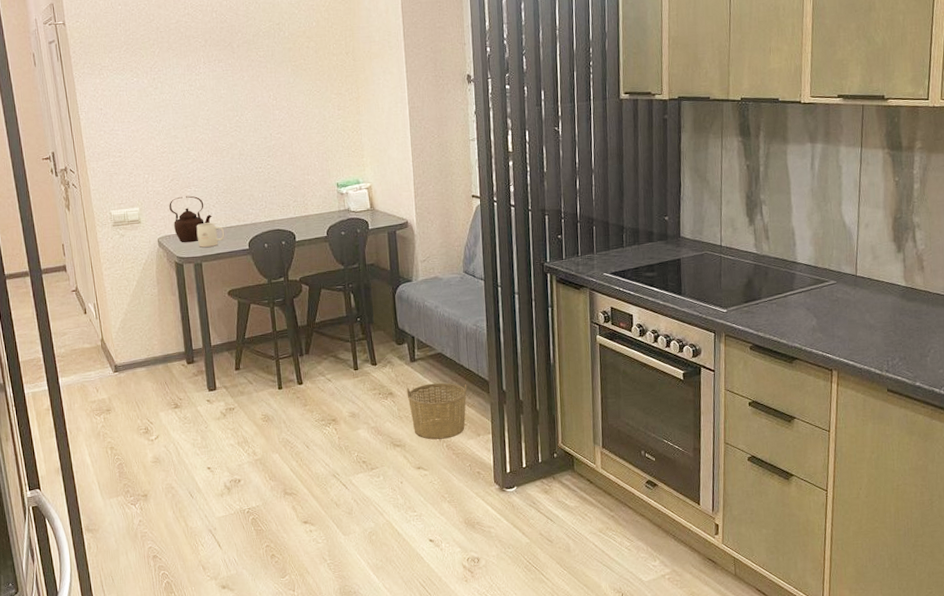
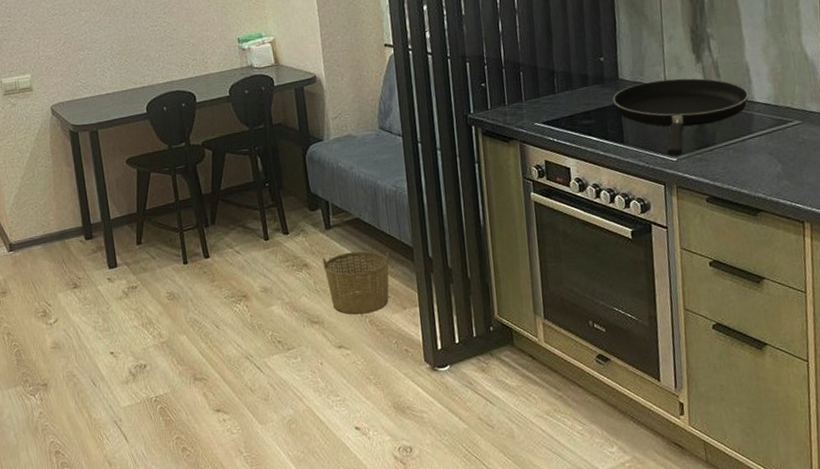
teapot: present [169,196,213,243] -> none [61,59,108,110]
mug: present [196,222,225,248] -> none [90,86,121,114]
frying pan: none [674,239,793,308] -> present [612,78,749,156]

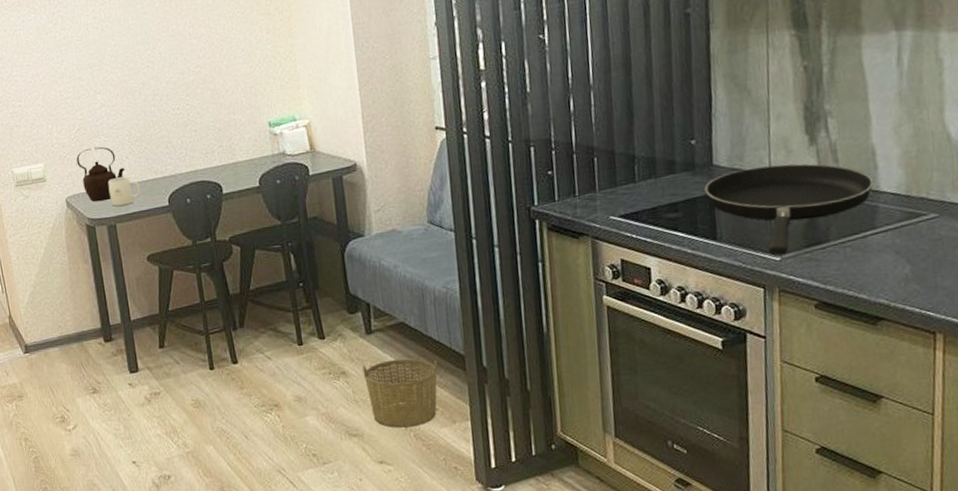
teapot: none [61,59,108,110] -> present [76,146,126,202]
mug: none [90,86,121,114] -> present [108,176,141,207]

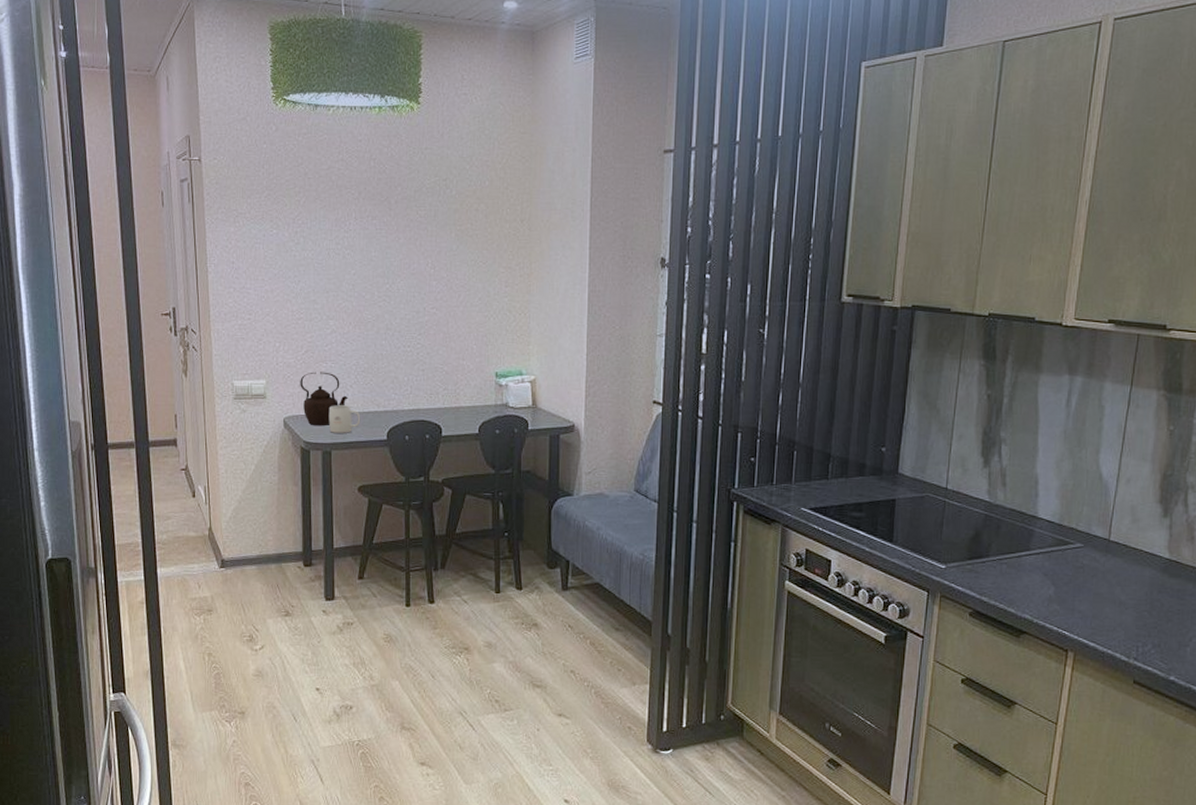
basket: present [362,358,438,428] -> none [554,617,626,684]
frying pan: present [704,164,874,255] -> none [888,480,1033,564]

